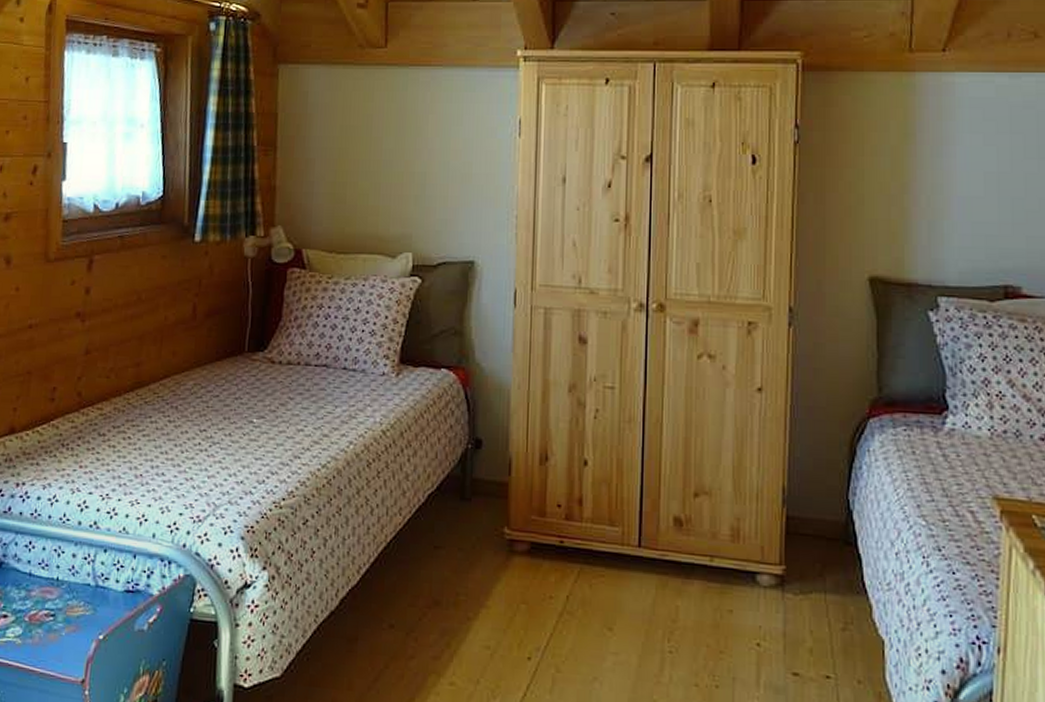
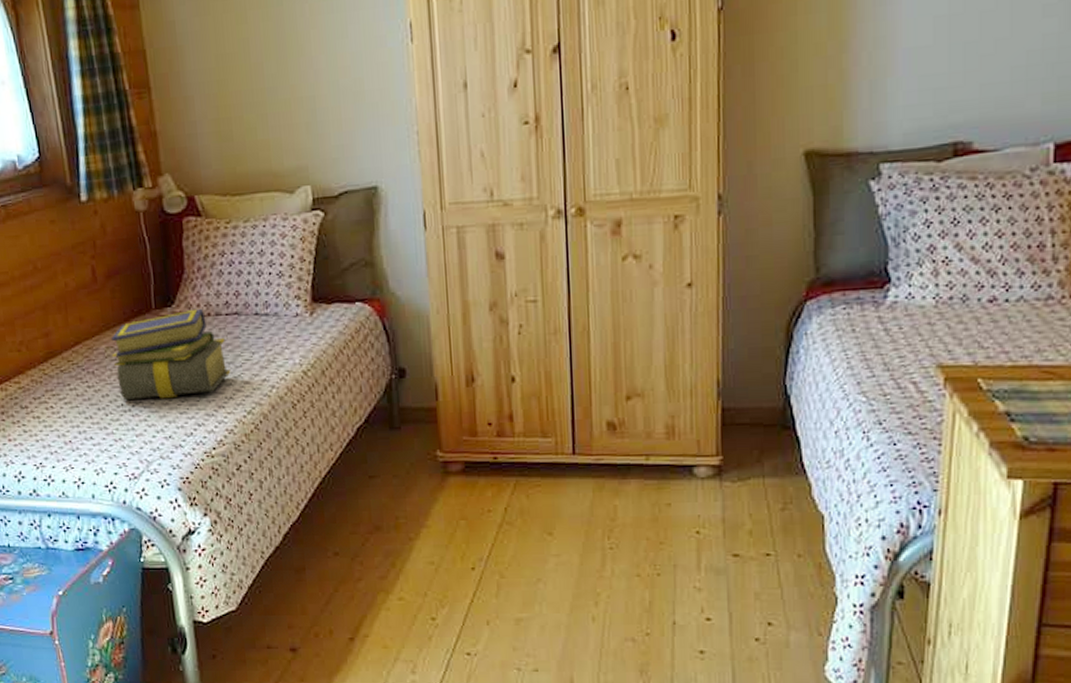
stack of books: none [197,356,312,443] -> present [111,308,231,401]

